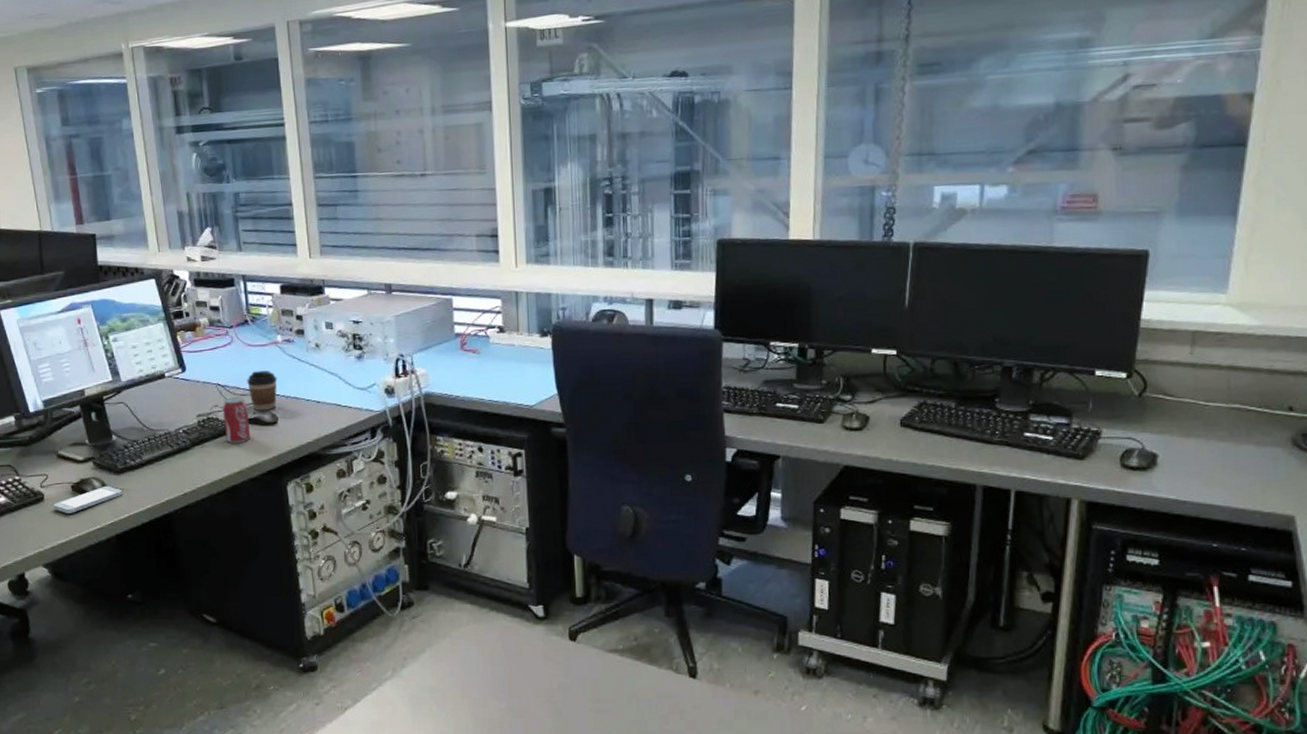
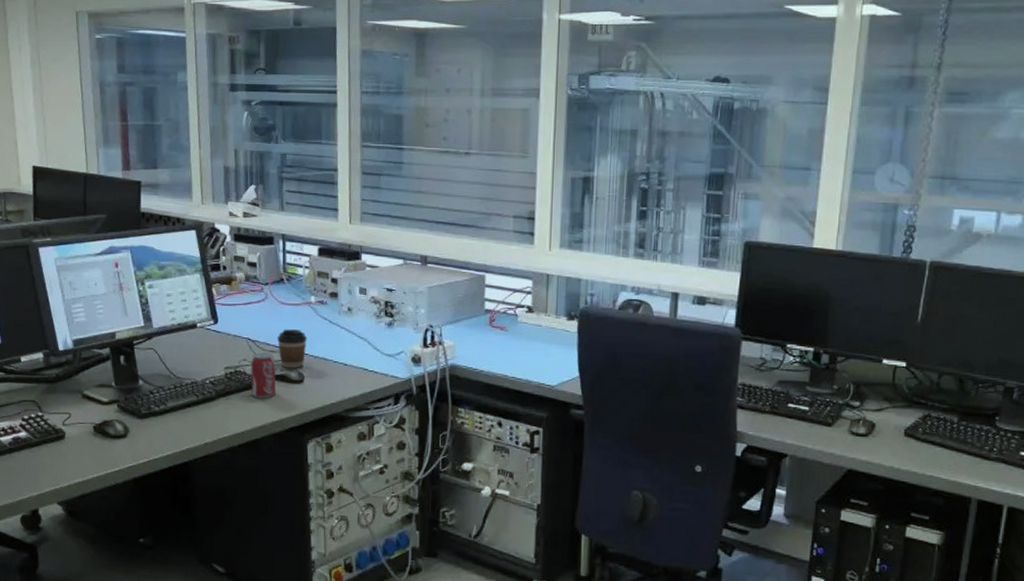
smartphone: present [53,485,123,513] -> none [73,429,144,454]

